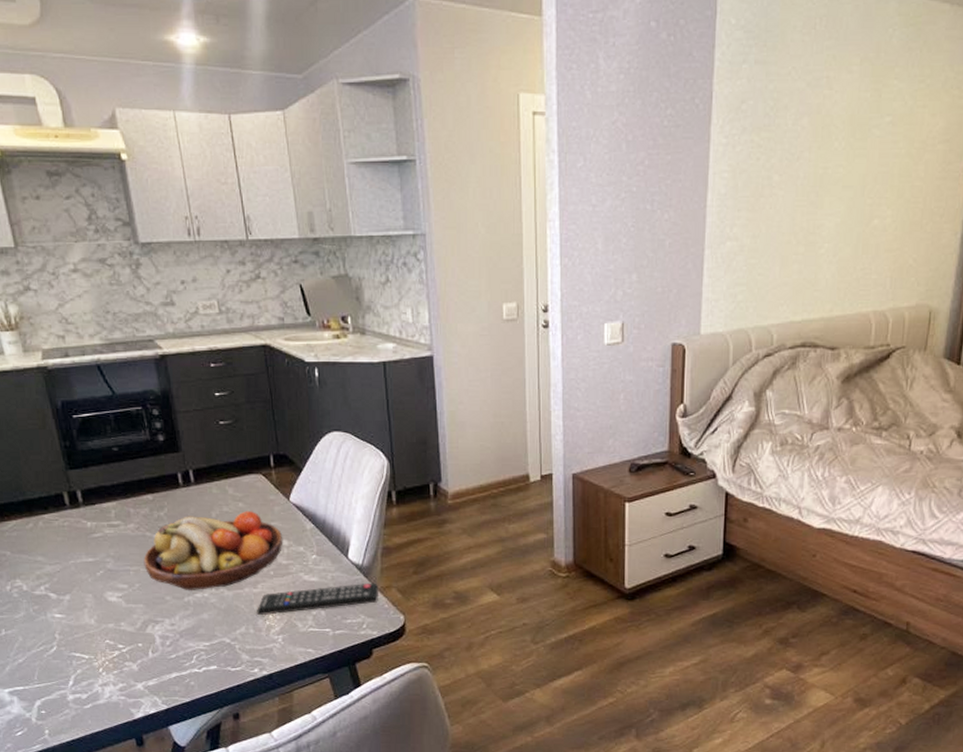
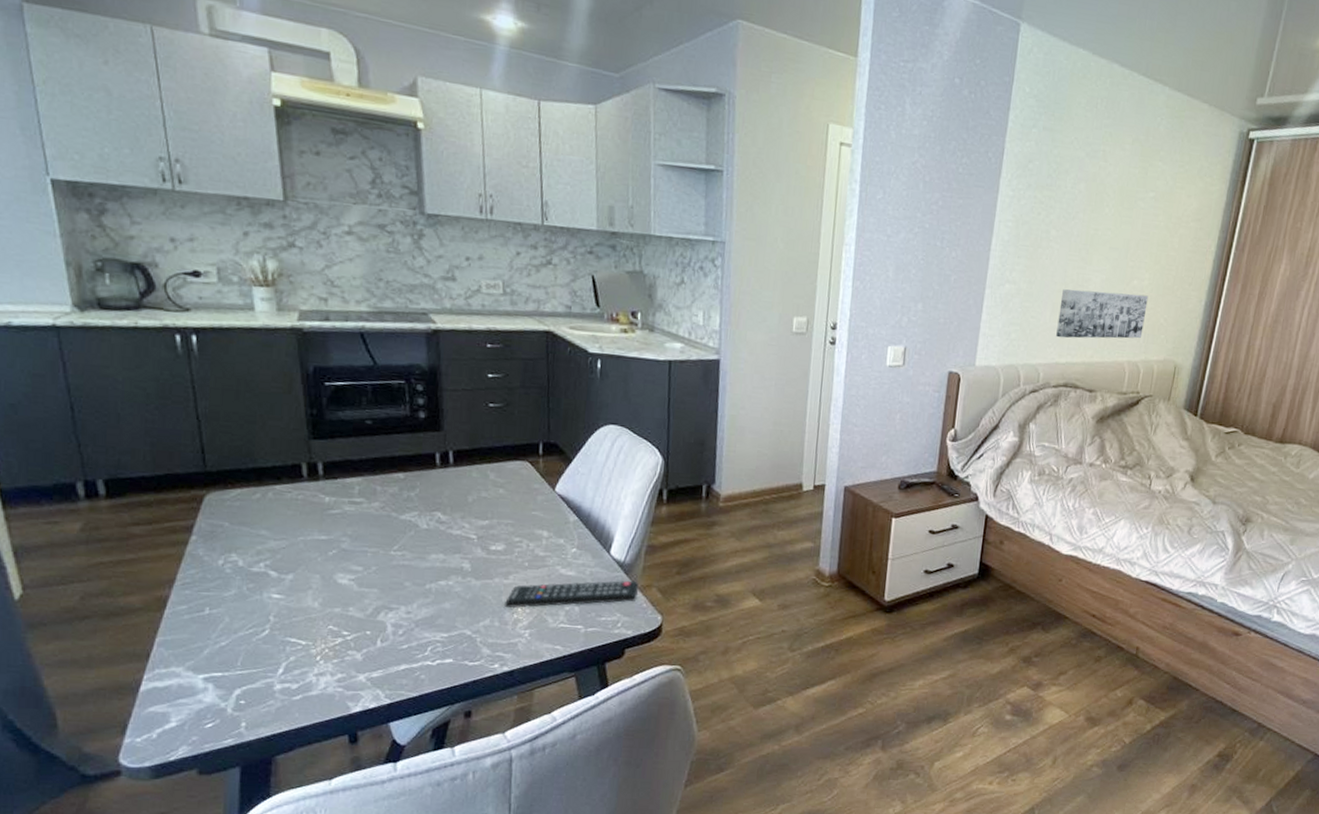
fruit bowl: present [143,511,283,590] -> none [384,498,543,578]
wall art: none [788,235,893,294] -> present [1056,289,1149,339]

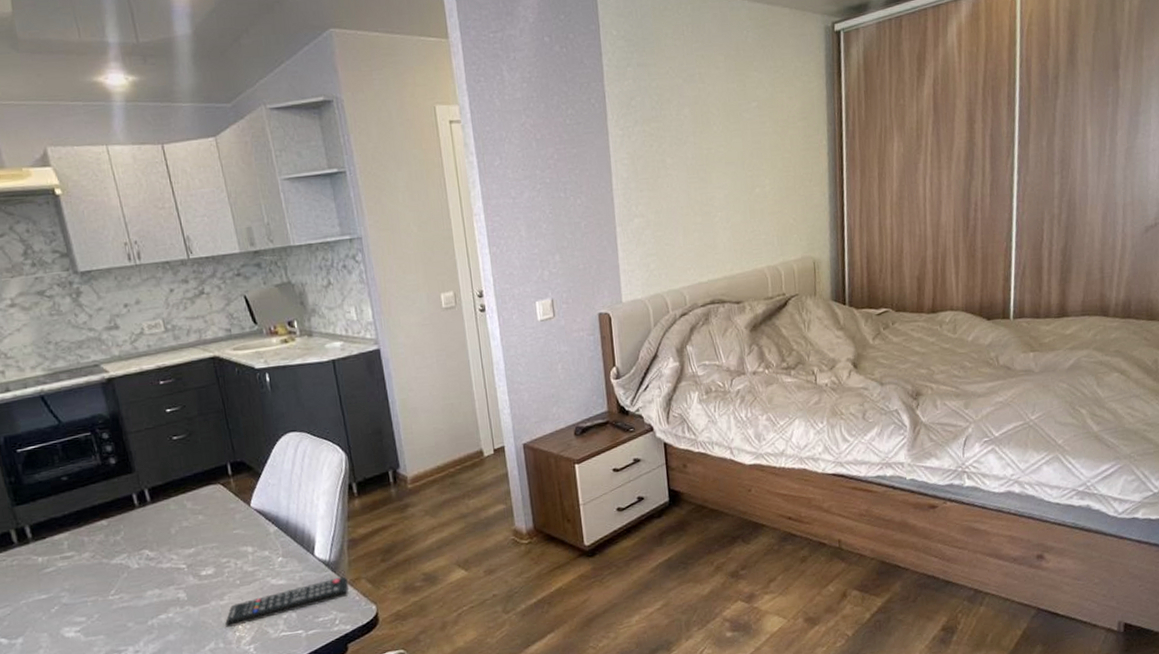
wall art: present [1056,289,1149,339] -> none [689,200,776,259]

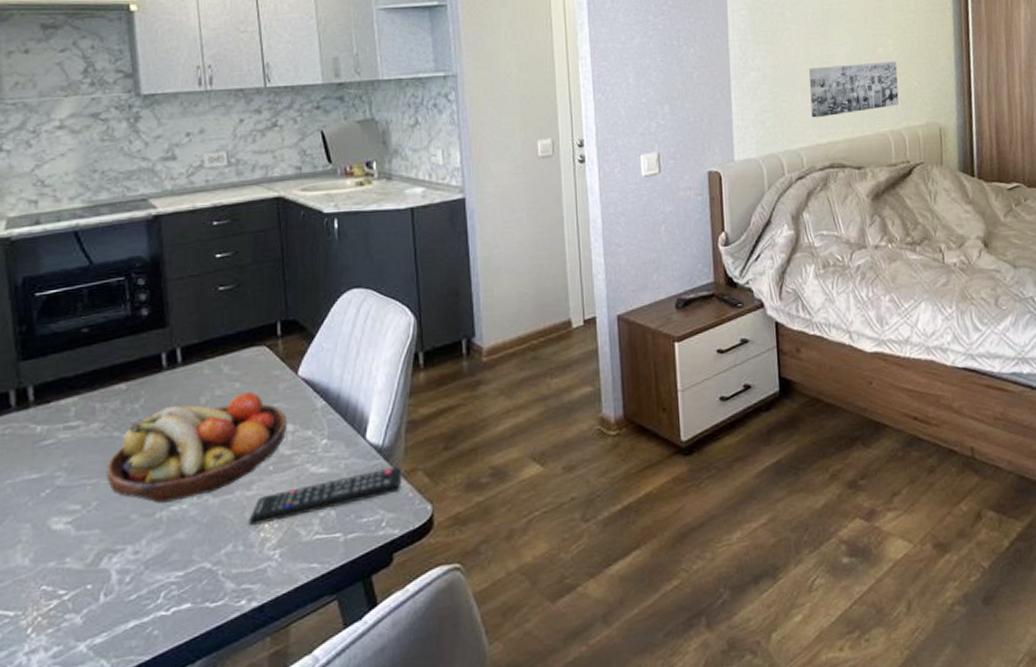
fruit bowl: none [101,522,247,614] -> present [106,392,288,503]
wall art: none [689,200,776,259] -> present [809,61,899,118]

